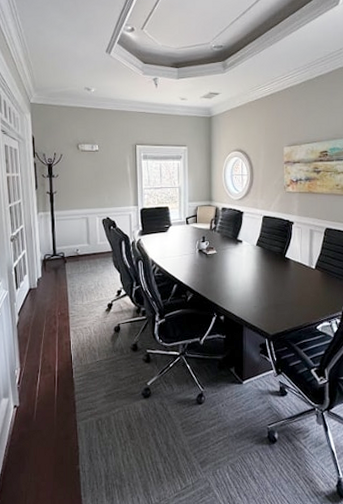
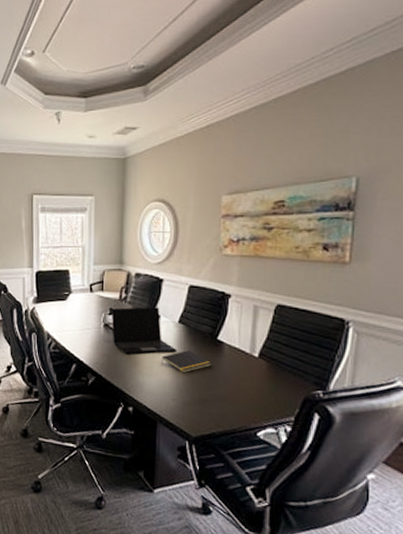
laptop: none [204,234,256,273] -> present [111,307,178,354]
notepad: none [245,267,282,285] -> present [162,350,212,373]

